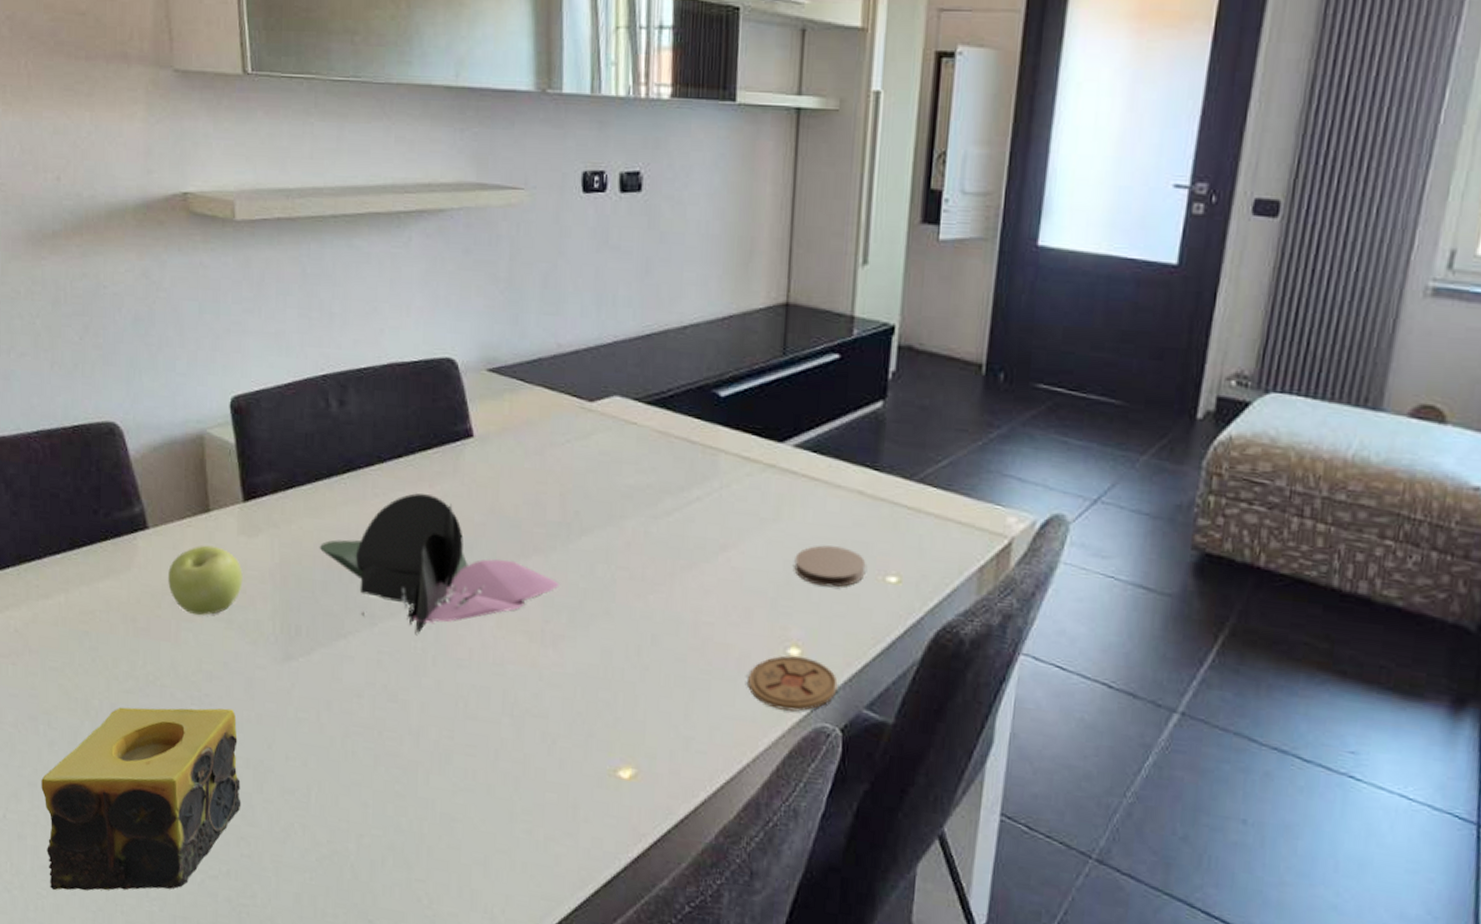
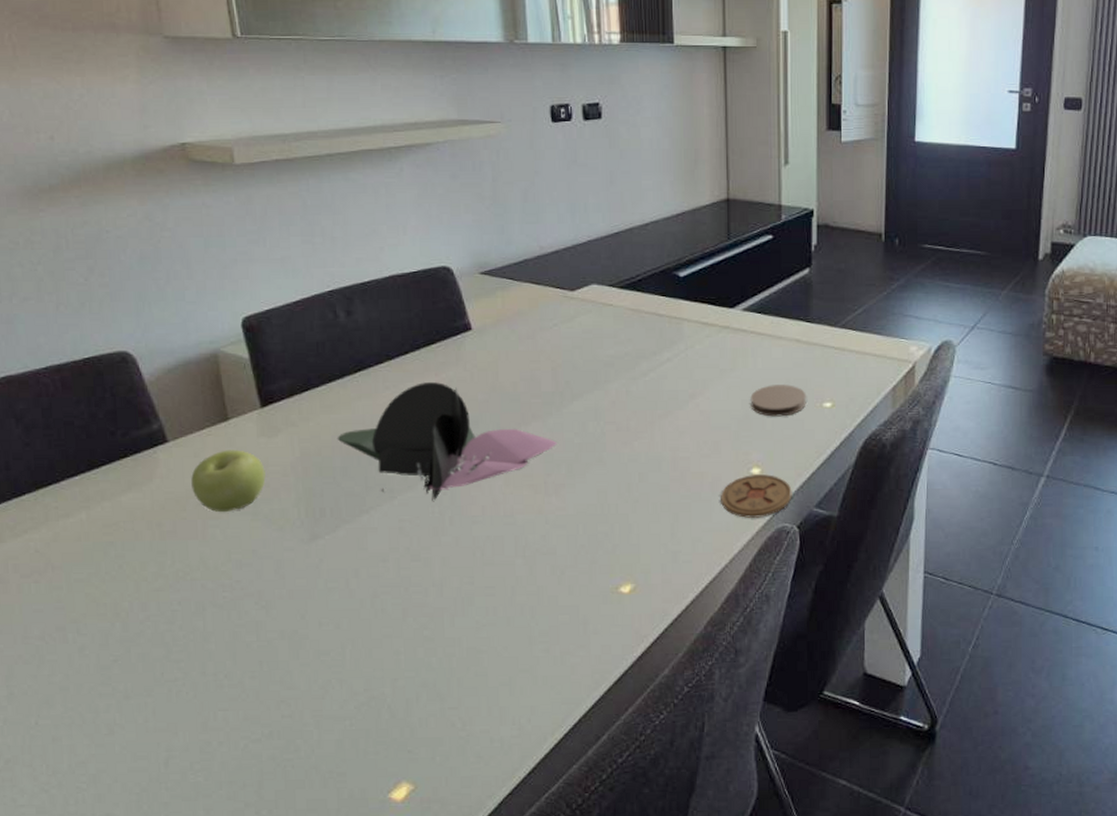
candle: present [41,707,241,891] -> none [73,590,279,782]

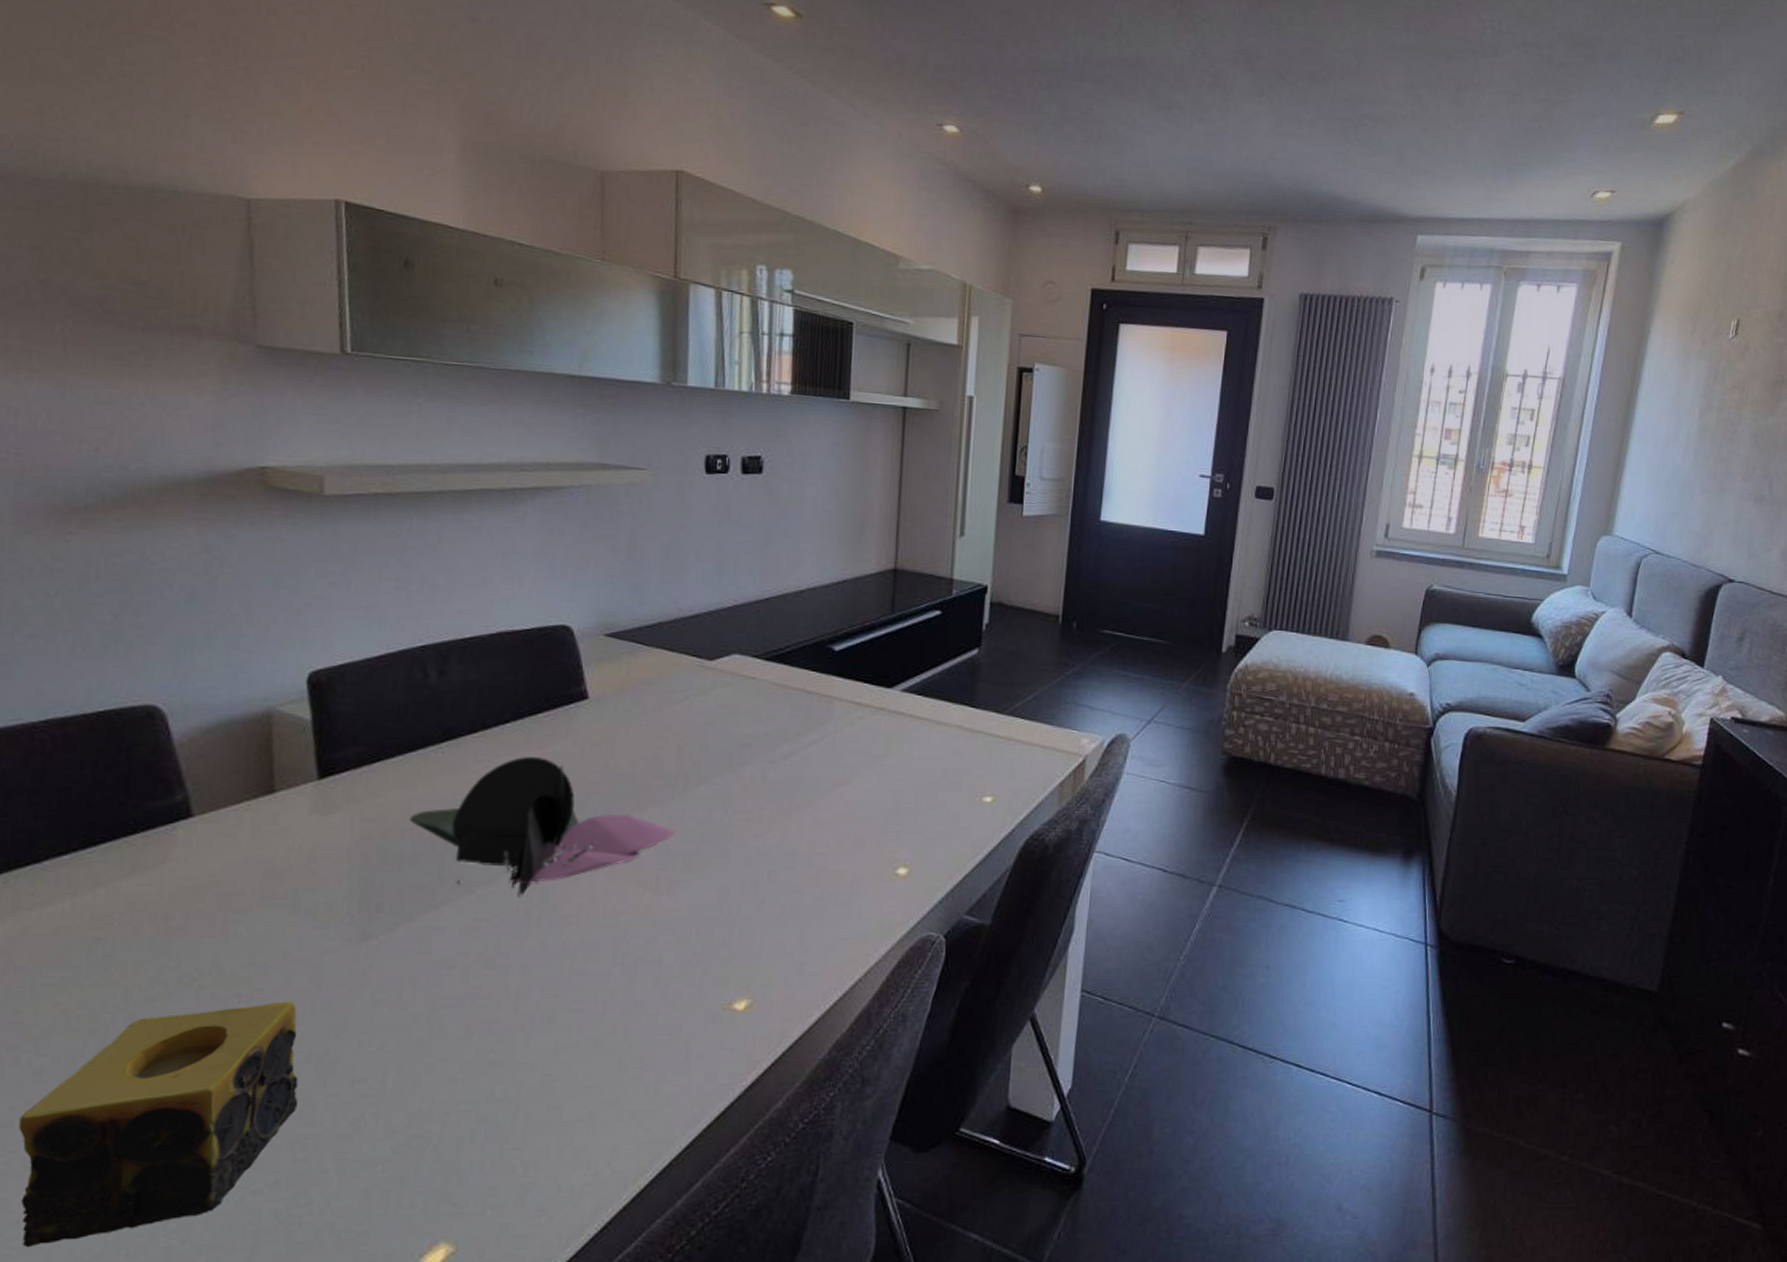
candle: none [73,590,279,782] -> present [18,1001,299,1248]
apple: present [191,450,266,512] -> none [215,828,314,903]
coaster: present [721,474,792,518] -> none [860,875,941,925]
coaster: present [750,385,807,417] -> none [902,775,965,811]

